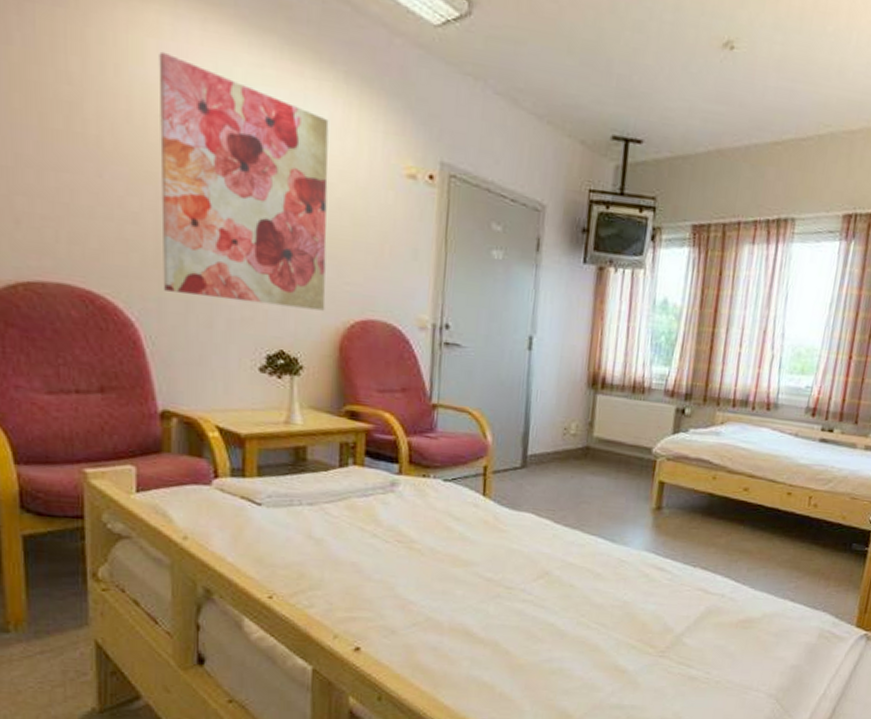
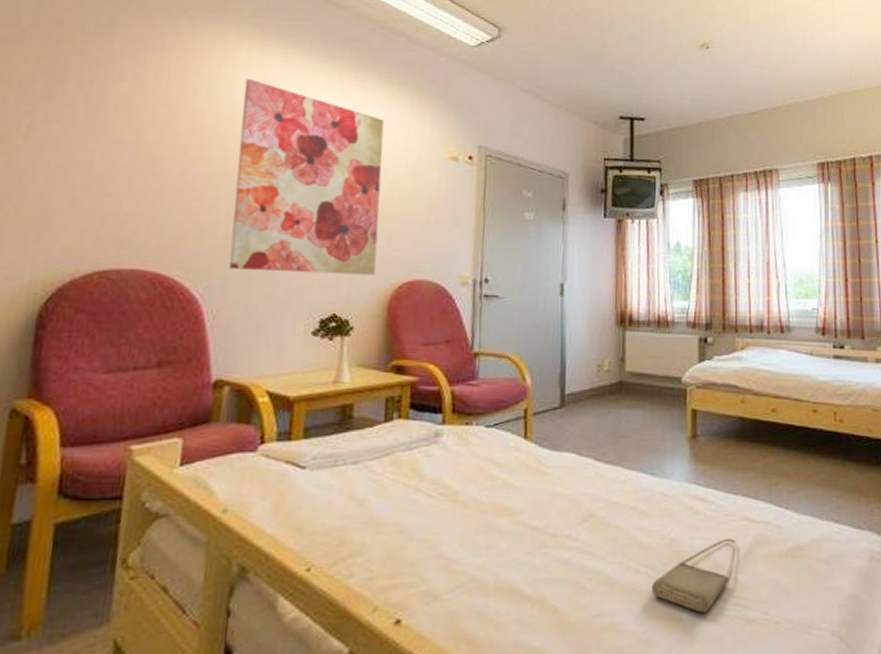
shoulder bag: none [600,606,689,668] -> present [651,539,737,613]

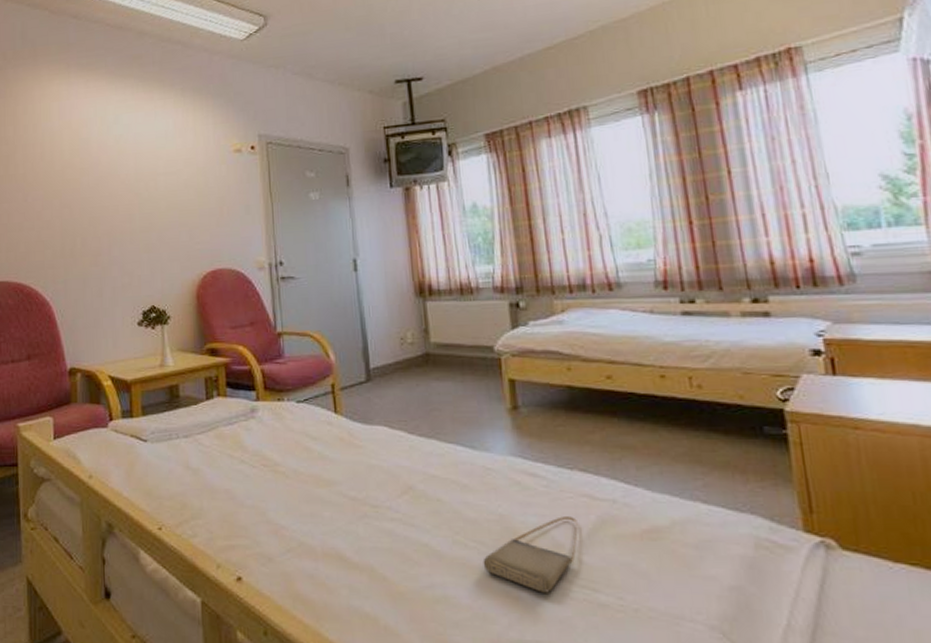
wall art: present [228,78,385,275] -> none [60,108,183,274]

